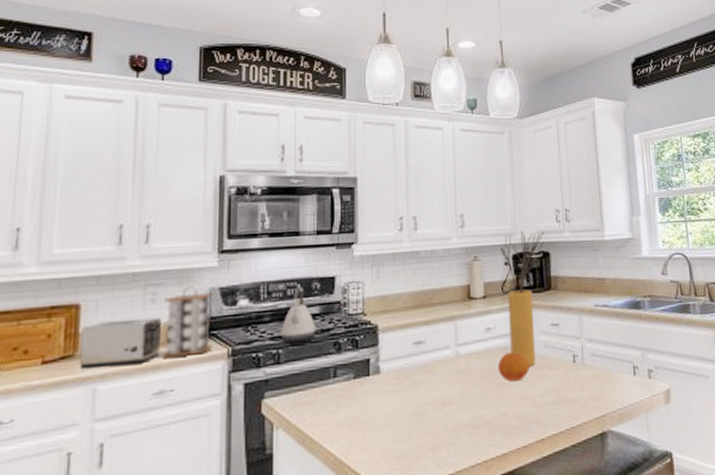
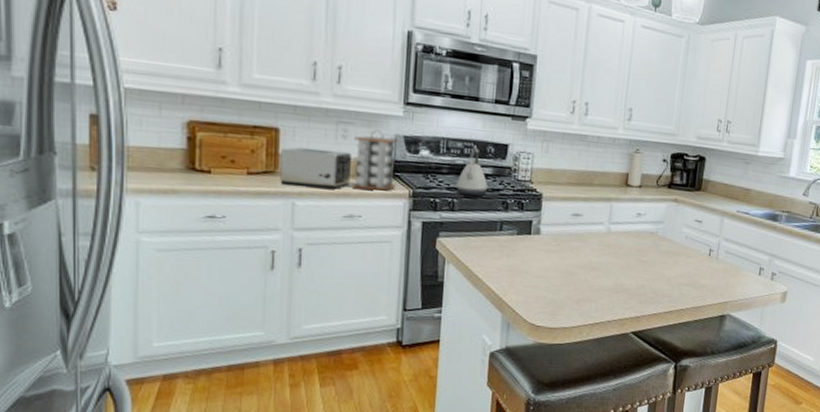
fruit: present [498,351,530,382] -> none [642,236,671,262]
vase: present [500,230,545,367] -> none [656,134,705,253]

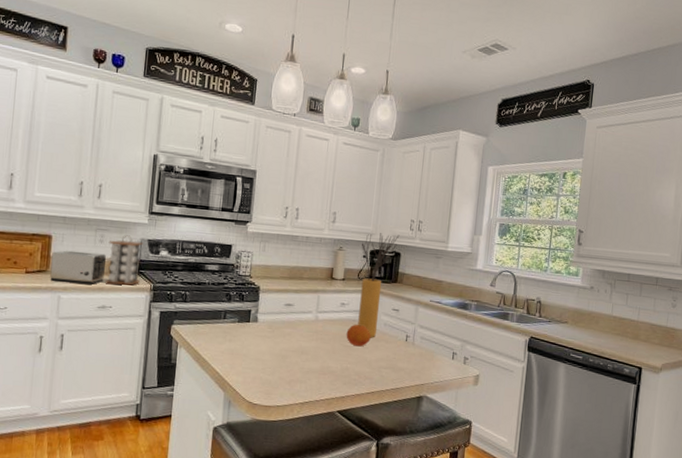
kettle: present [455,148,488,197] -> none [188,248,215,290]
fruit: none [642,236,671,262] -> present [346,324,371,347]
vase: none [656,134,705,253] -> present [358,233,400,338]

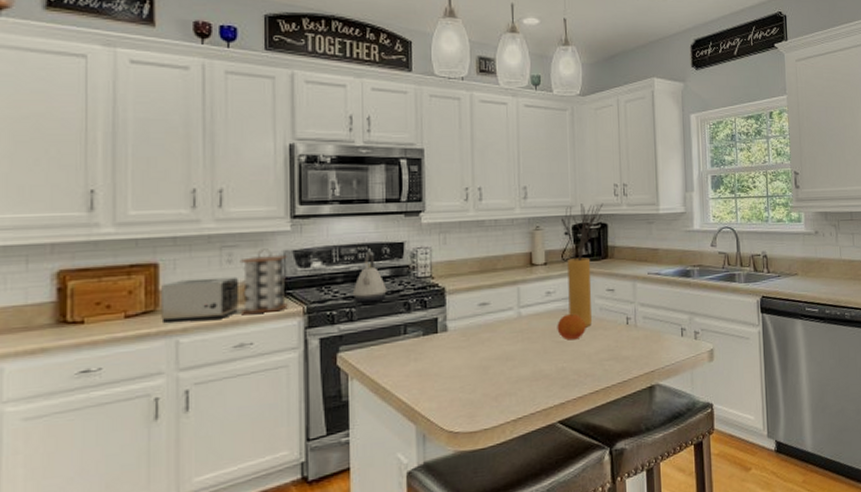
kettle: none [188,248,215,290] -> present [352,251,387,303]

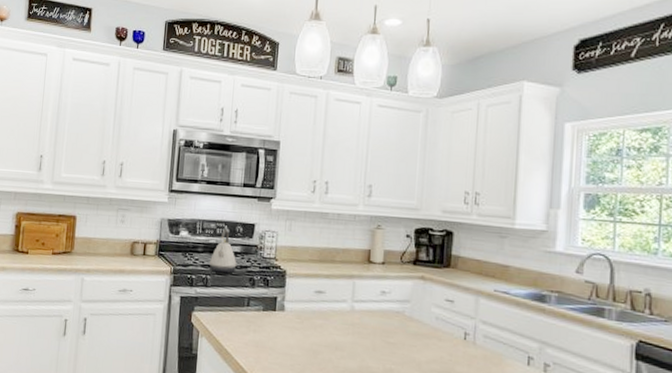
toaster: present [161,277,238,324] -> none [74,231,127,267]
spice rack: present [239,248,288,315] -> none [126,214,163,268]
fruit: present [557,313,586,340] -> none [388,316,420,344]
vase: present [560,203,604,328] -> none [402,208,451,335]

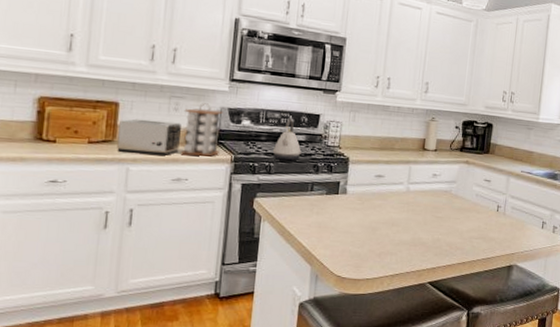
toaster: none [74,231,127,267] -> present [117,118,181,156]
spice rack: none [126,214,163,268] -> present [180,103,223,157]

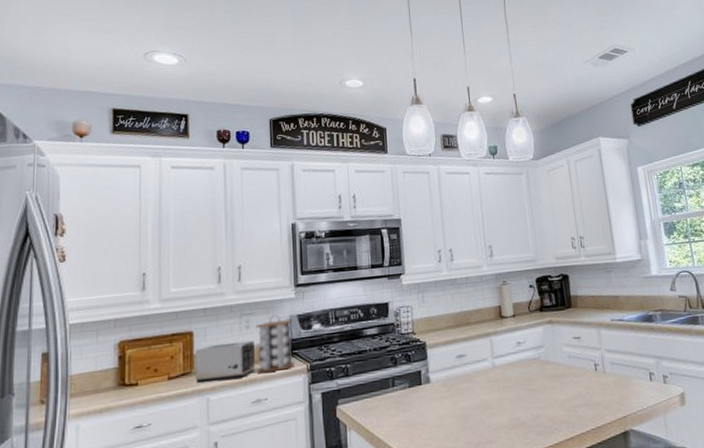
kettle: present [272,118,302,161] -> none [347,312,376,360]

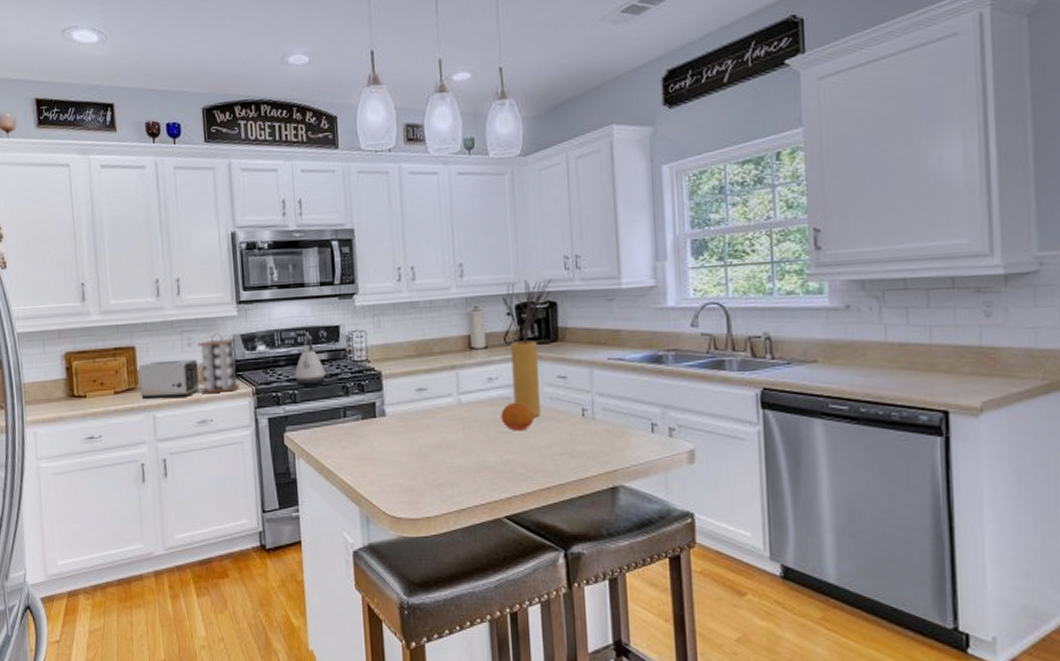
kettle: none [347,312,376,360] -> present [294,335,326,386]
vase: none [524,256,563,375] -> present [501,278,552,418]
fruit: none [529,362,557,388] -> present [500,402,534,431]

